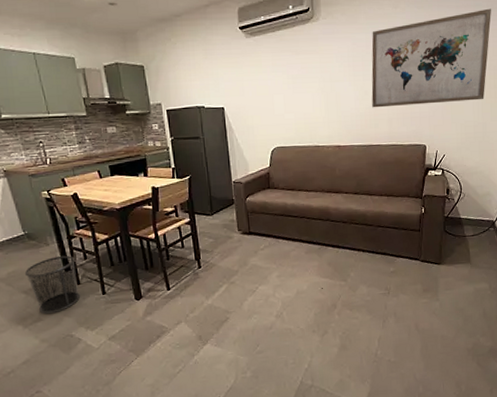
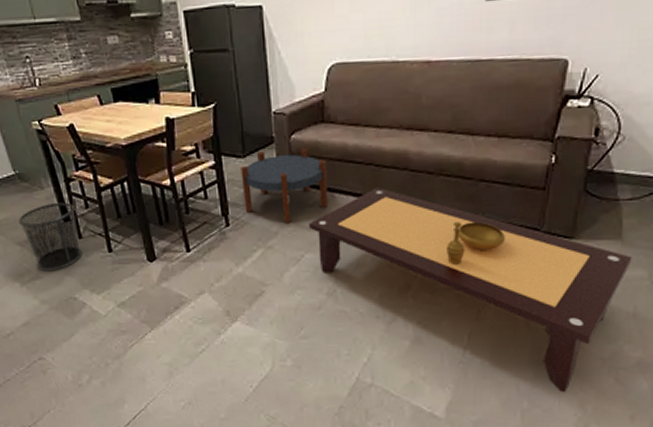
side table: none [209,207,275,264] -> present [240,148,328,224]
coffee table: none [260,234,478,377] -> present [308,187,632,392]
decorative bowl: none [358,255,397,288] -> present [445,221,505,265]

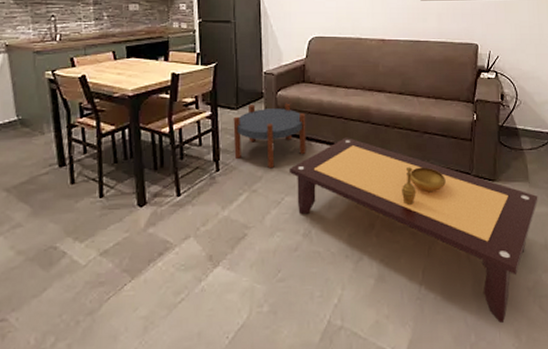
waste bin: present [18,202,82,272] -> none [10,147,73,219]

